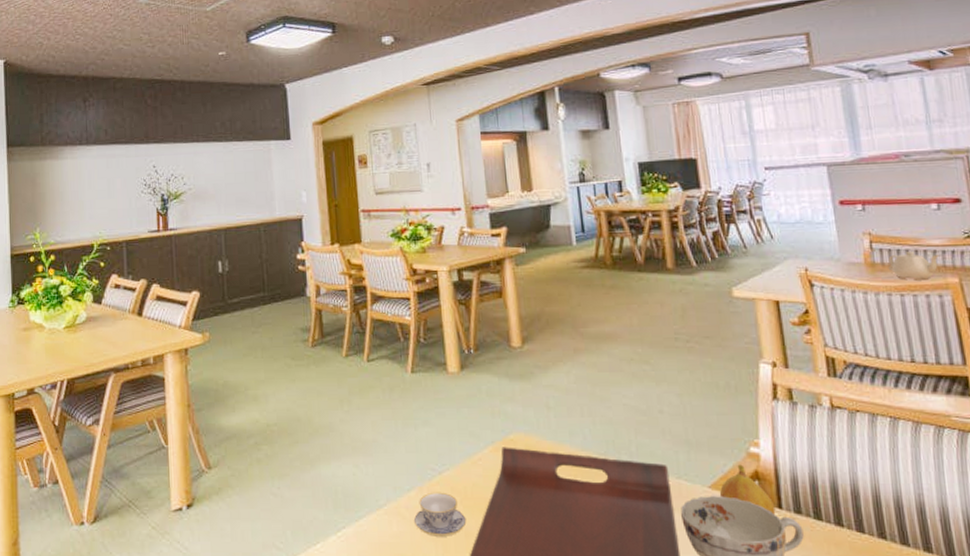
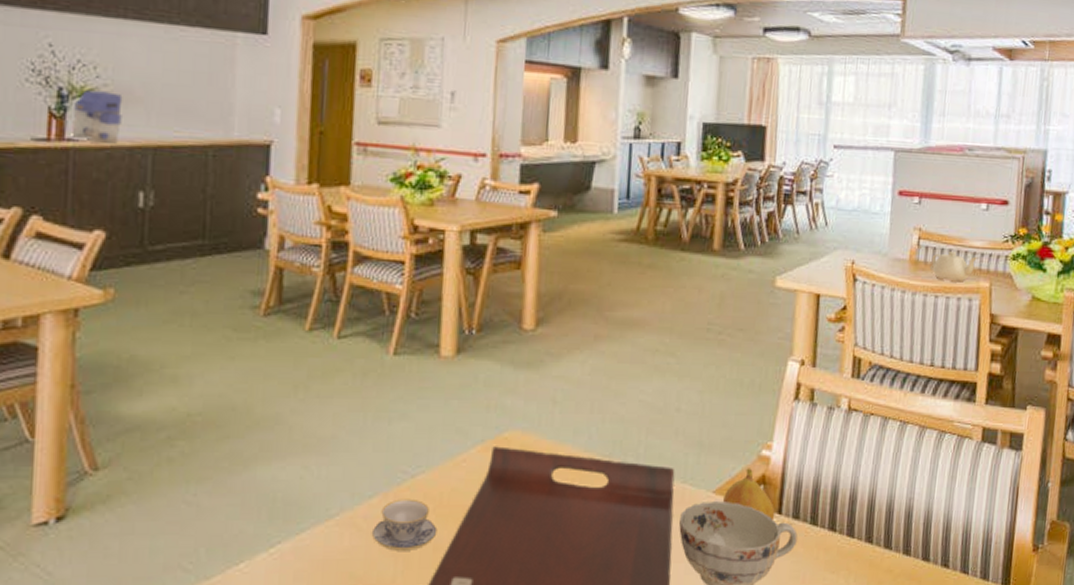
tissue dispenser: none [172,193,202,231] -> present [73,90,123,145]

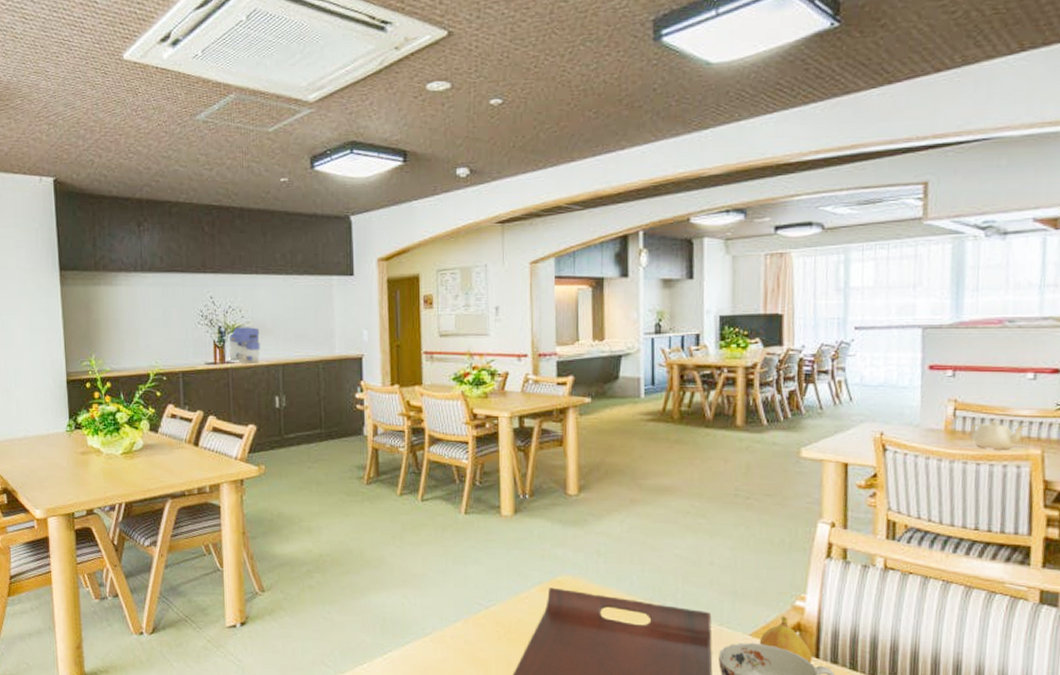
teacup: present [371,498,438,551] -> none [457,624,509,665]

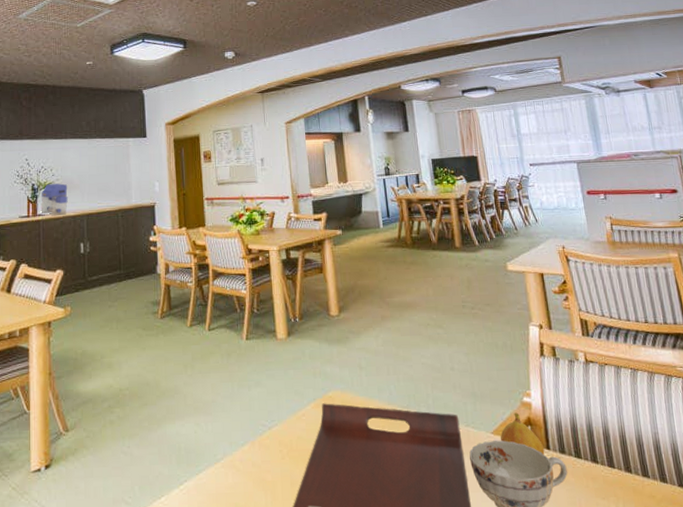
teapot: present [968,420,1026,452] -> none [625,231,663,257]

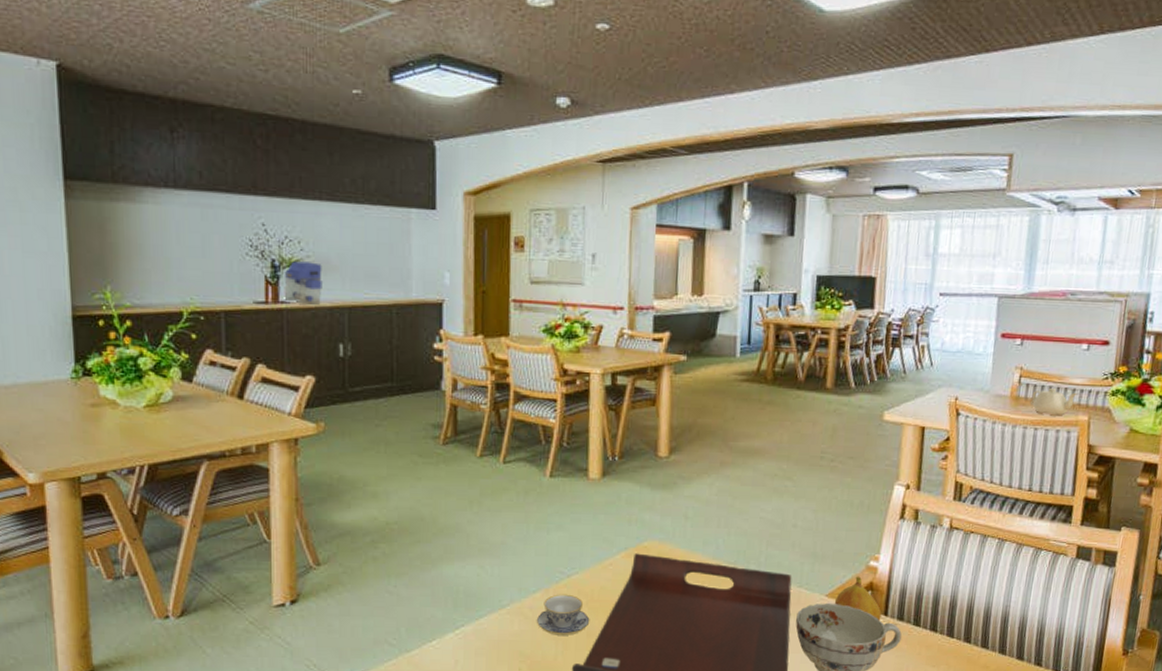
teacup: none [246,445,292,486] -> present [536,594,590,635]
teapot: none [625,231,663,257] -> present [1029,387,1078,417]

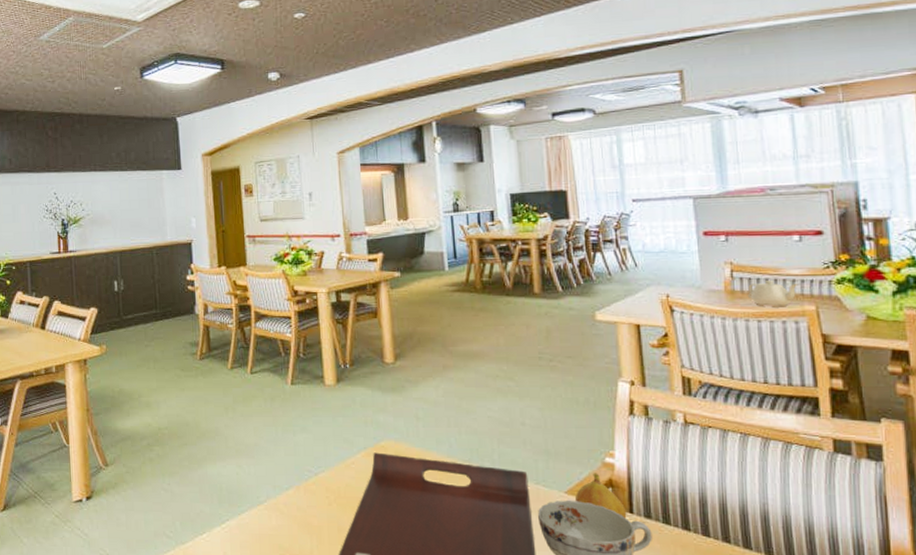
tissue dispenser: present [285,261,322,306] -> none [72,219,100,253]
teacup: present [536,594,590,635] -> none [291,491,340,530]

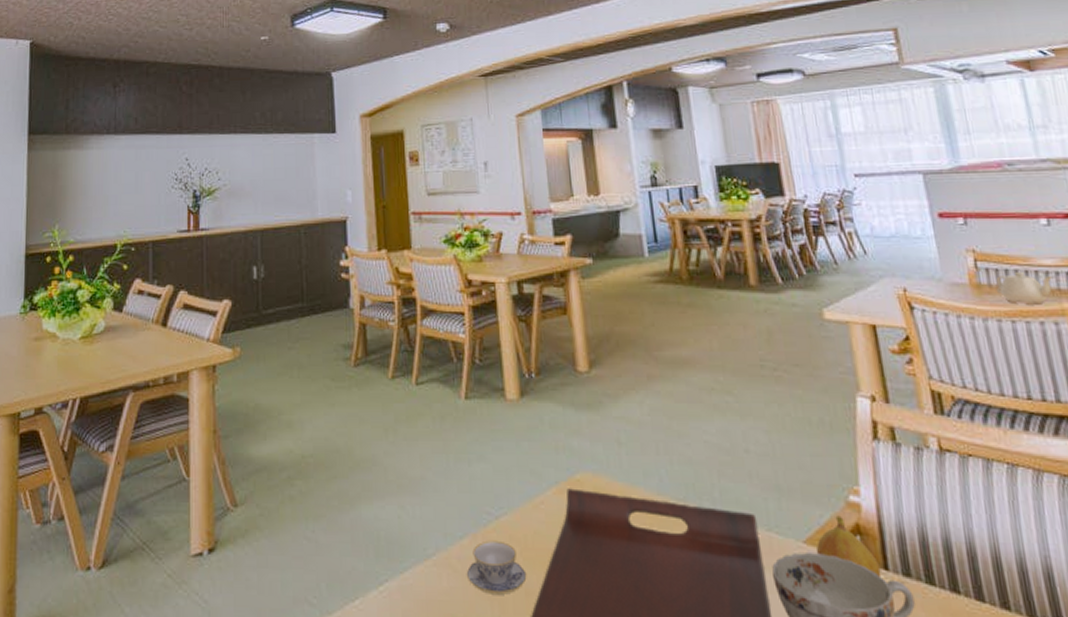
teacup: none [291,491,340,530] -> present [466,540,527,595]

